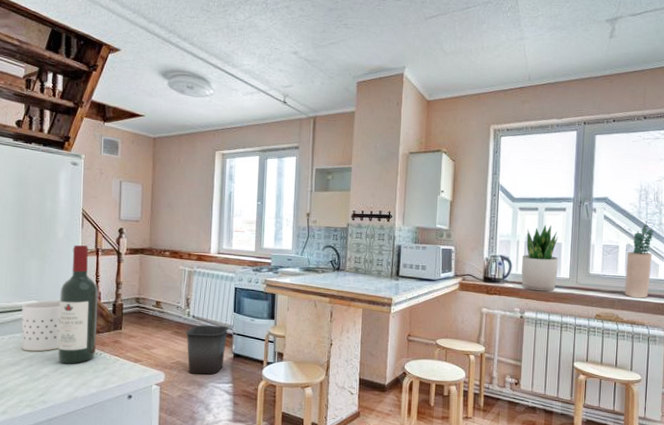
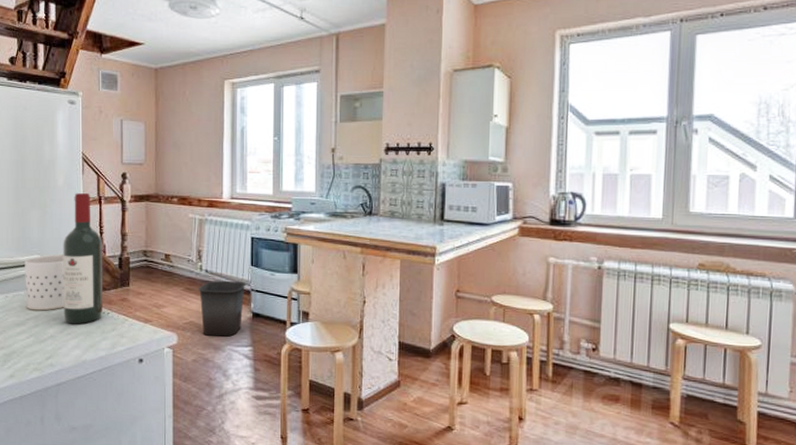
planter: present [521,224,558,292] -> none [598,151,647,236]
vase: present [624,221,654,299] -> none [737,143,778,243]

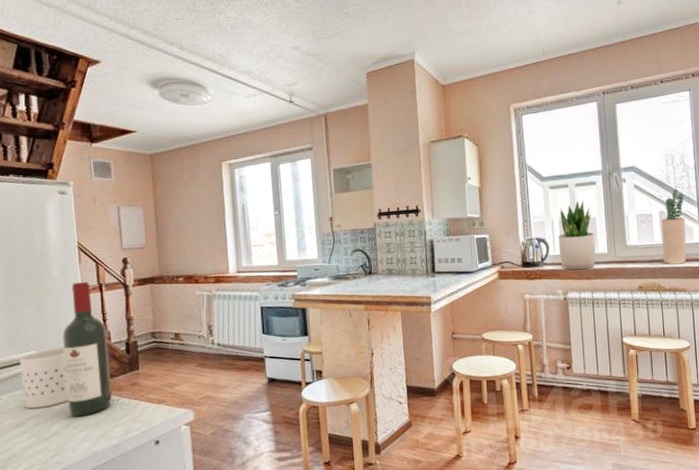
waste bin: present [198,280,247,337] -> none [211,349,260,407]
planter: none [598,151,647,236] -> present [558,200,596,270]
vase: none [737,143,778,243] -> present [660,186,687,265]

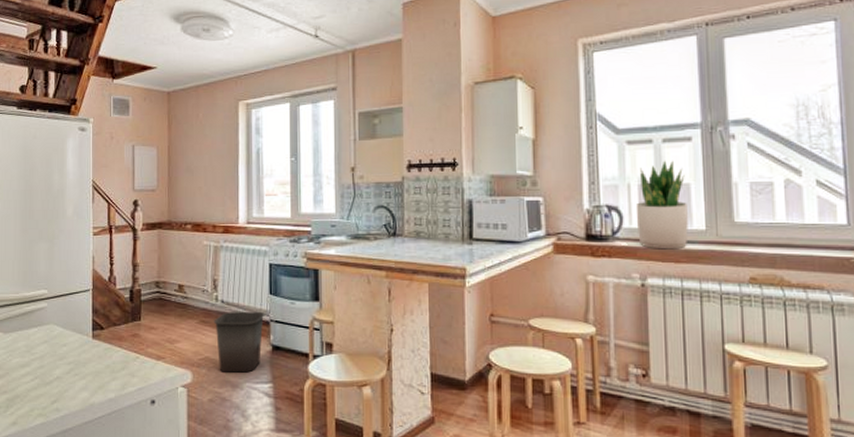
mug: present [19,347,69,409] -> none [30,288,72,350]
wine bottle: present [62,282,112,417] -> none [71,223,112,364]
waste bin: none [211,349,260,407] -> present [214,311,265,373]
vase: present [660,186,687,265] -> none [786,147,826,252]

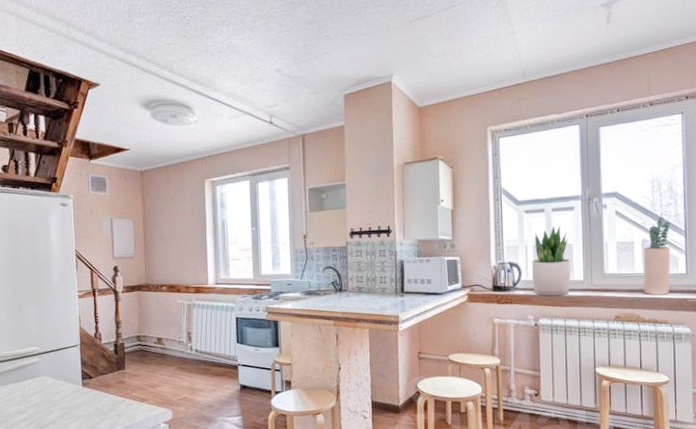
waste bin: present [214,311,265,373] -> none [189,357,234,409]
vase: none [786,147,826,252] -> present [643,214,671,295]

